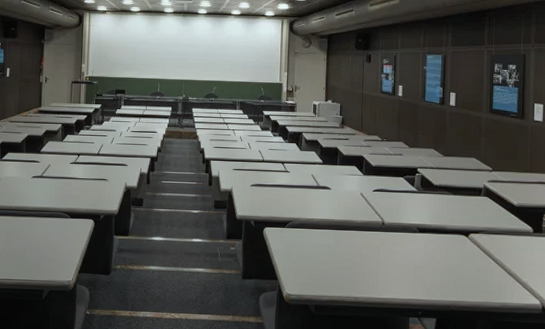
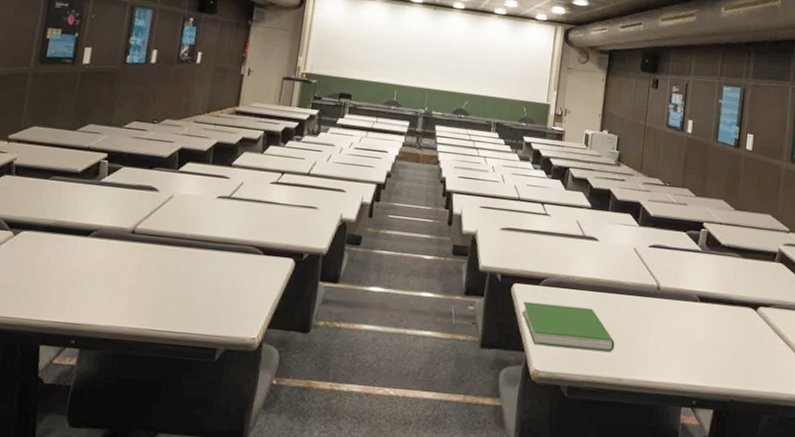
hardcover book: none [273,241,351,276] -> present [521,301,615,352]

